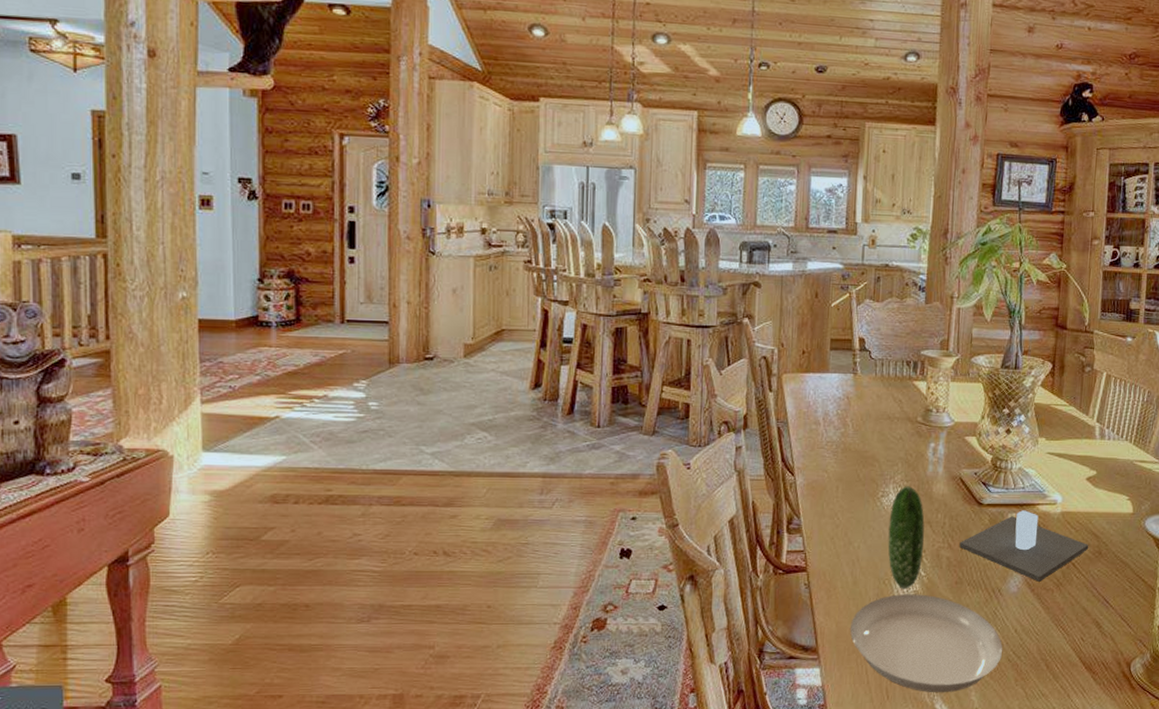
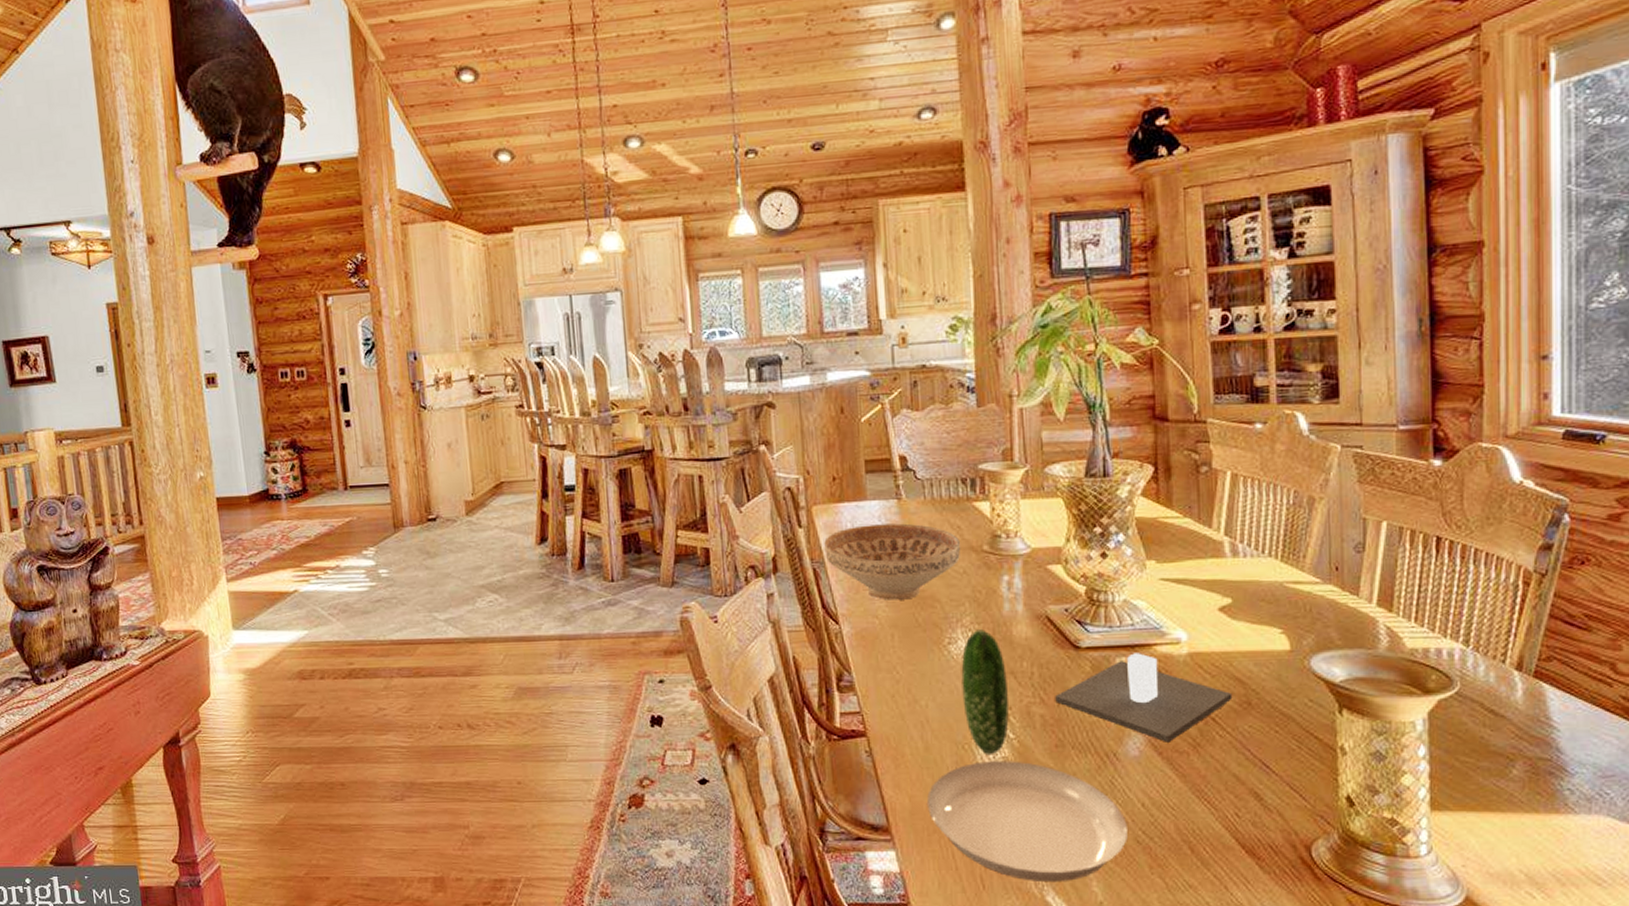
decorative bowl: none [789,393,901,458] -> present [824,523,961,600]

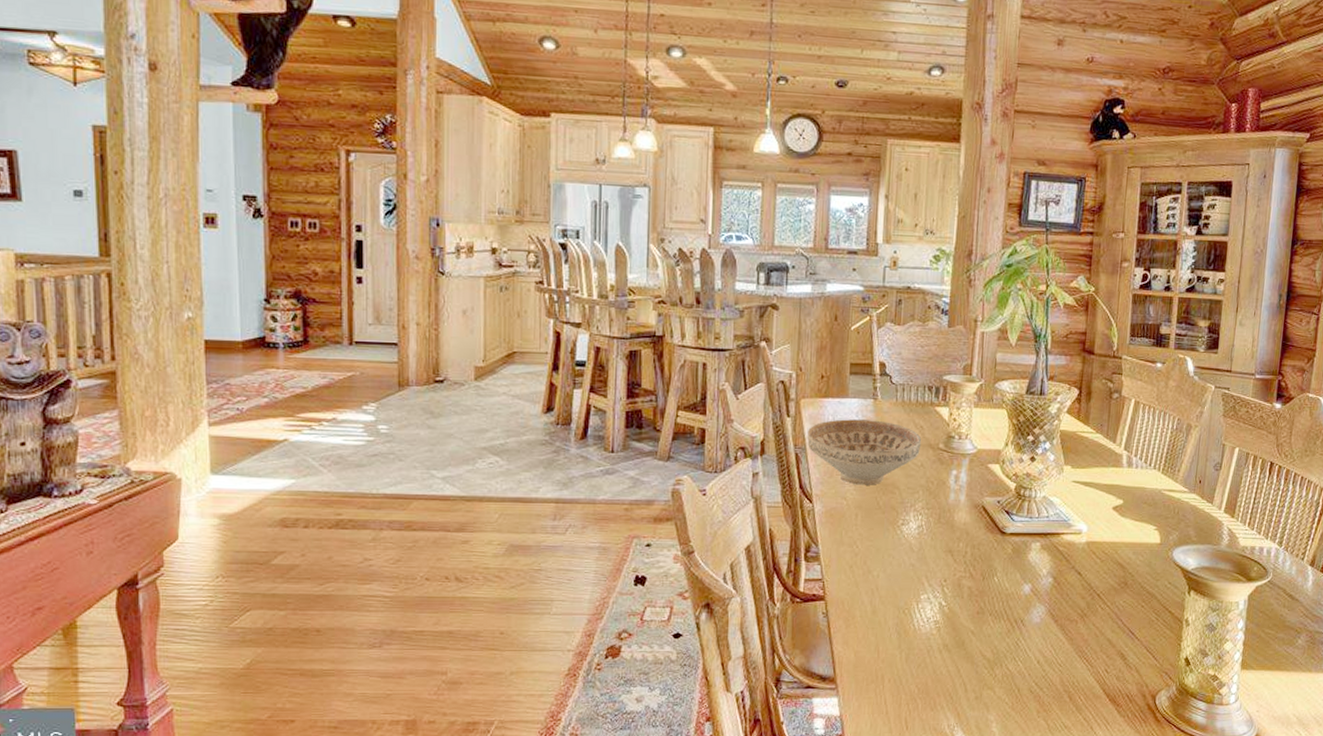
plate: present [926,630,1129,883] -> none [868,514,1025,724]
candle: present [1055,653,1233,742] -> none [981,540,1115,612]

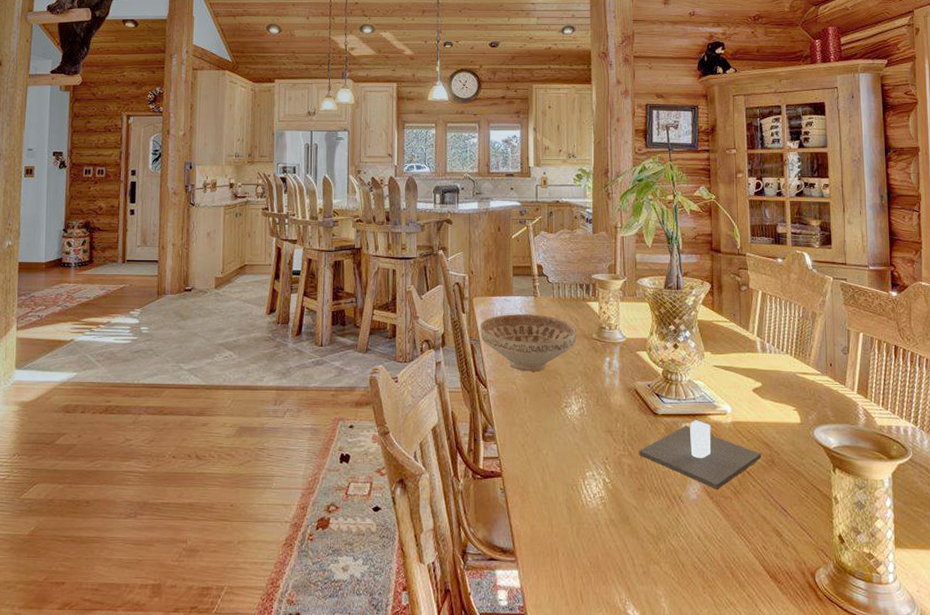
candle: none [981,540,1115,612] -> present [639,420,762,489]

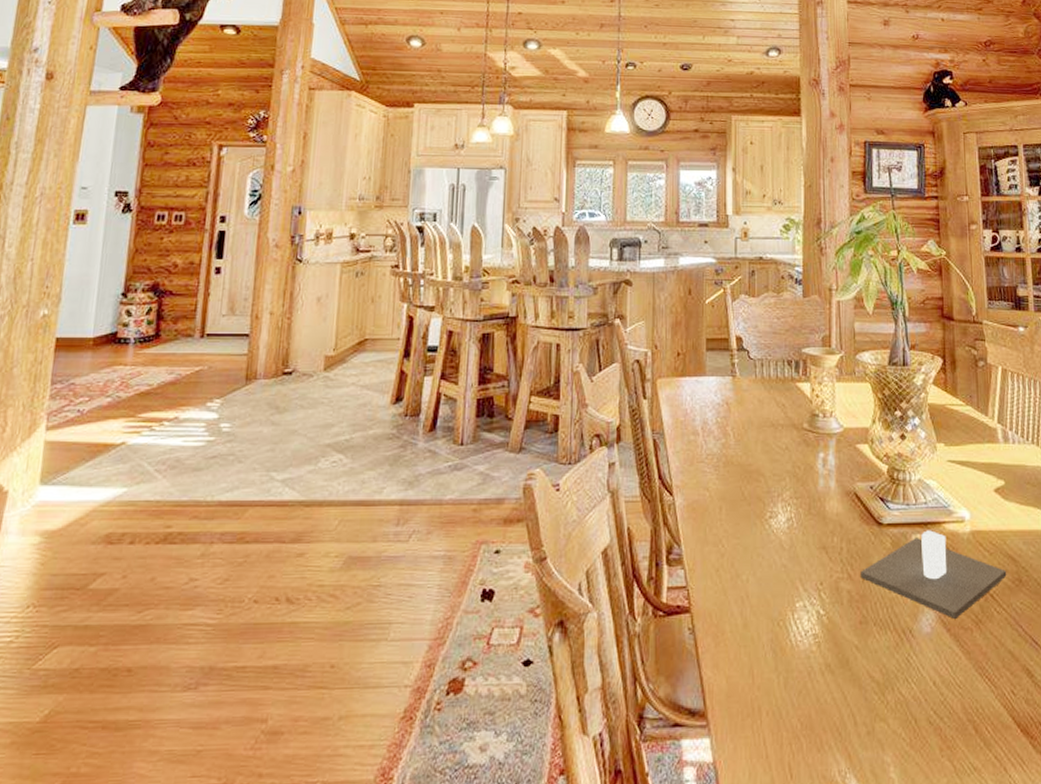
decorative bowl: present [480,314,577,372] -> none [665,399,785,473]

